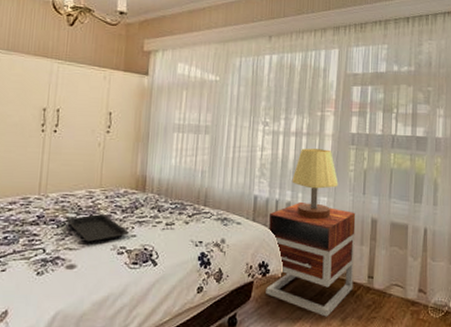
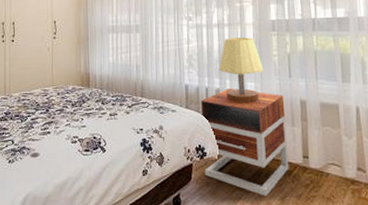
serving tray: present [66,213,130,243] -> none [28,108,80,134]

